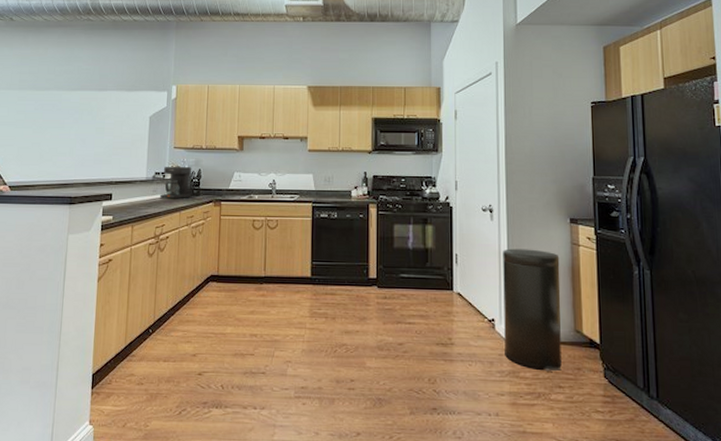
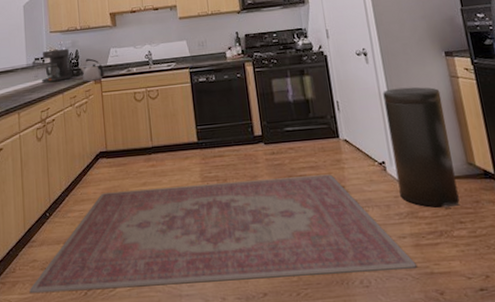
rug: none [123,316,510,425] -> present [29,174,417,294]
kettle: none [199,180,225,204] -> present [79,58,105,82]

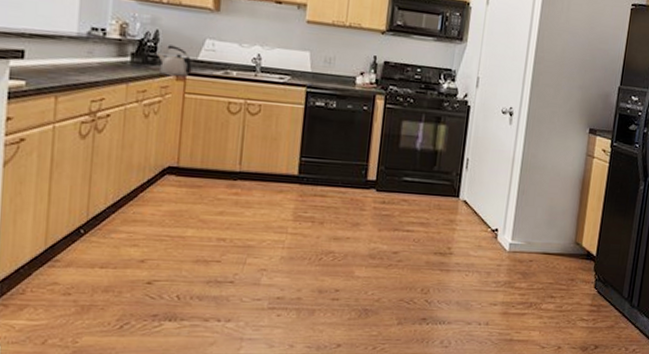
rug: present [29,174,417,294] -> none [43,216,499,334]
coffee maker: present [42,48,73,82] -> none [99,20,146,67]
pedal bin: present [383,87,460,208] -> none [503,156,573,283]

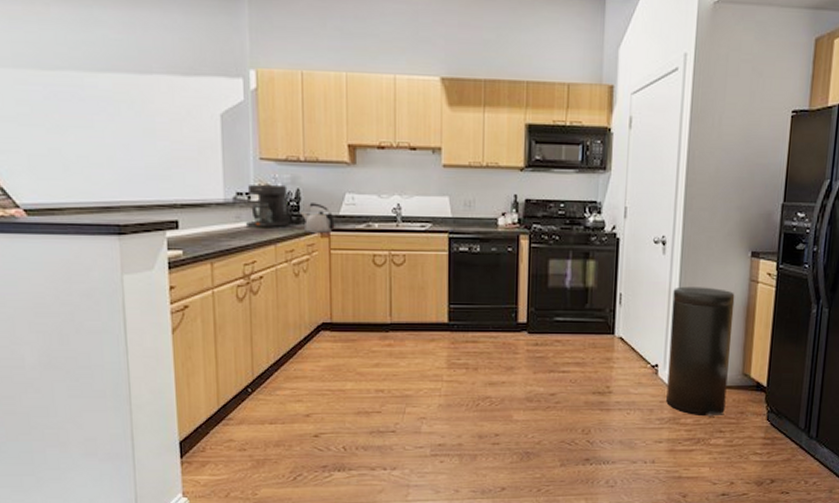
coffee maker: none [99,20,146,67] -> present [246,183,290,228]
pedal bin: none [503,156,573,283] -> present [666,286,735,417]

